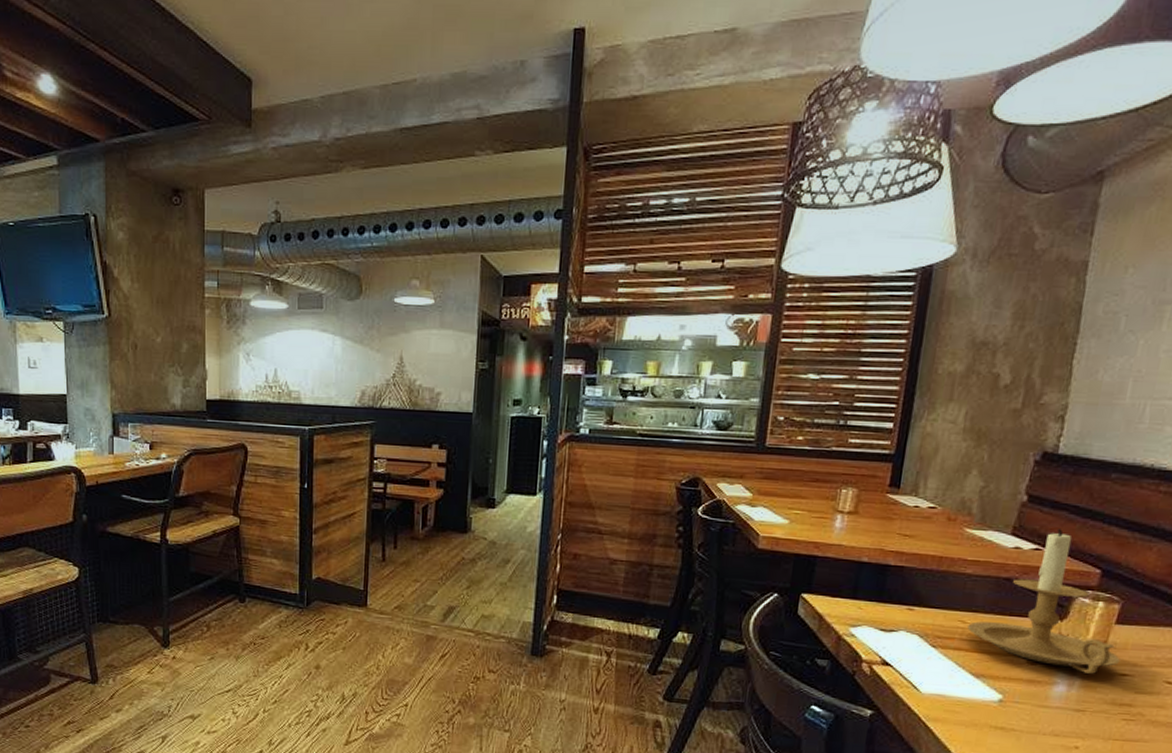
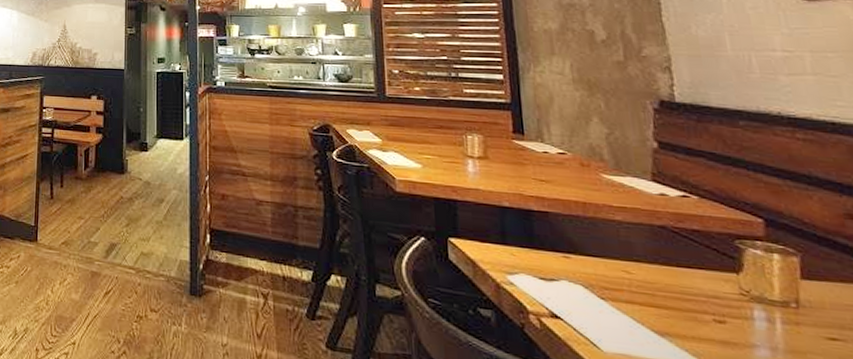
candle holder: present [967,529,1120,674] -> none [634,176,823,337]

